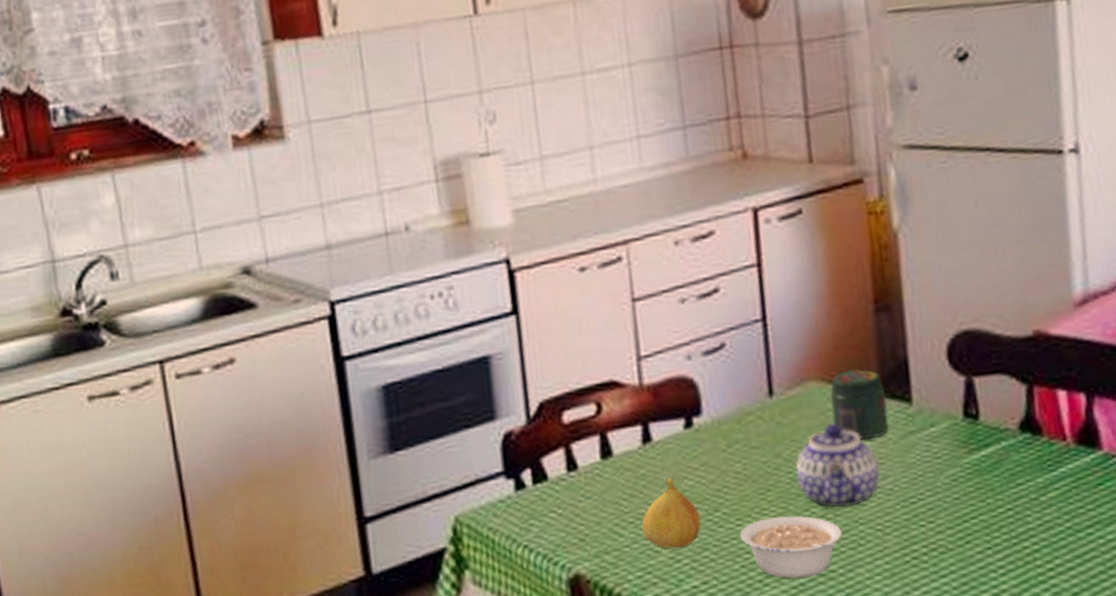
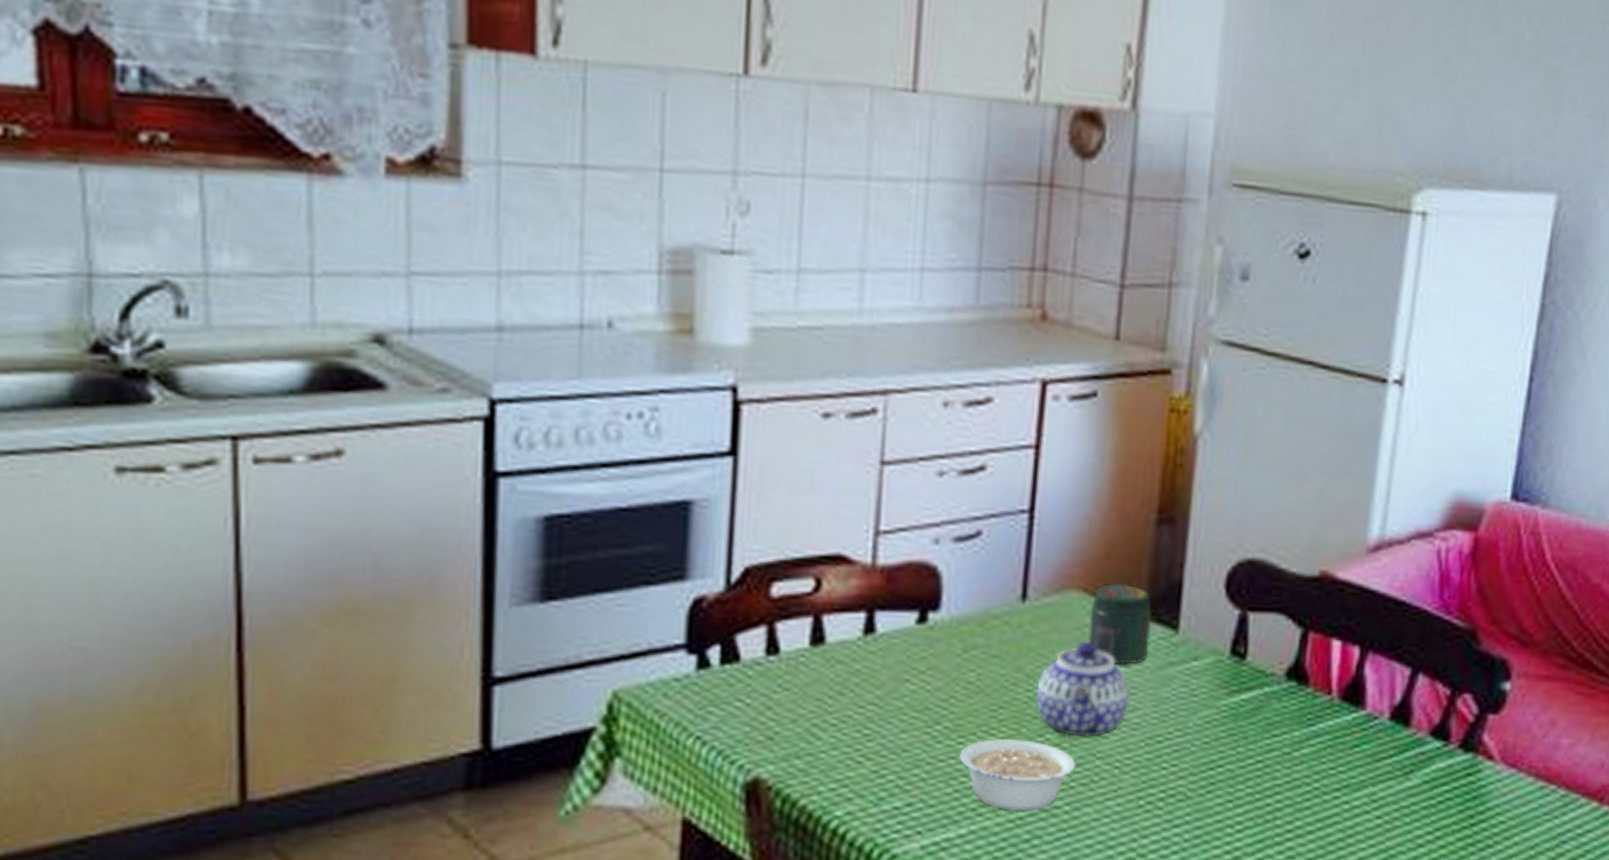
fruit: present [641,477,701,549] -> none [845,678,918,761]

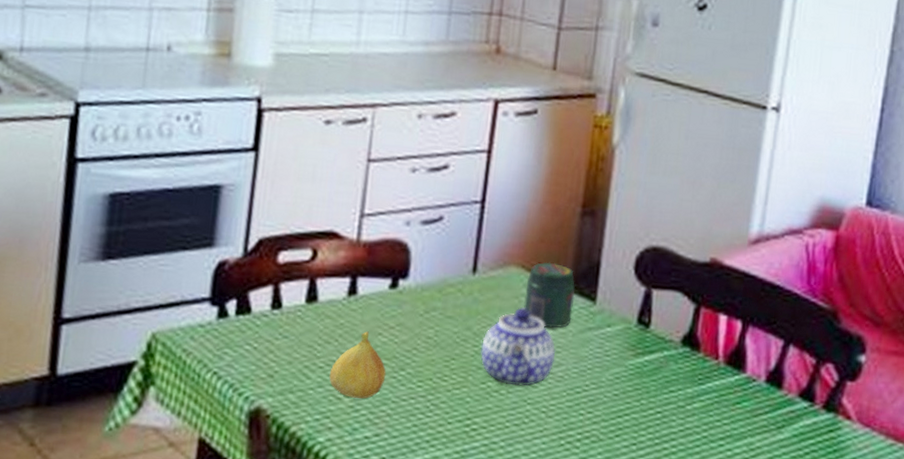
fruit: none [845,678,918,761] -> present [329,331,386,399]
legume: present [959,739,1075,811] -> none [418,384,510,445]

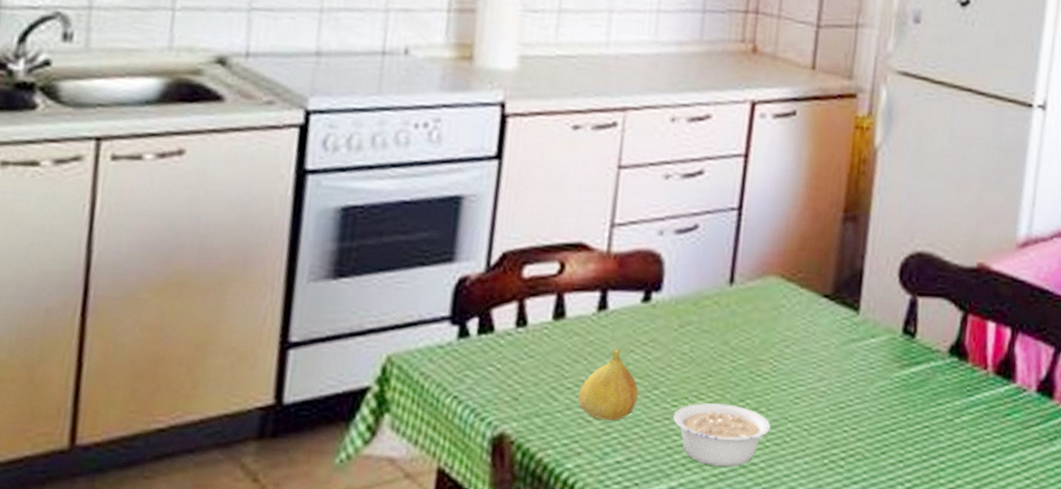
legume: none [418,384,510,445] -> present [673,403,771,467]
teapot: present [480,306,556,386] -> none [738,318,818,403]
jar: present [524,262,576,328] -> none [784,270,838,340]

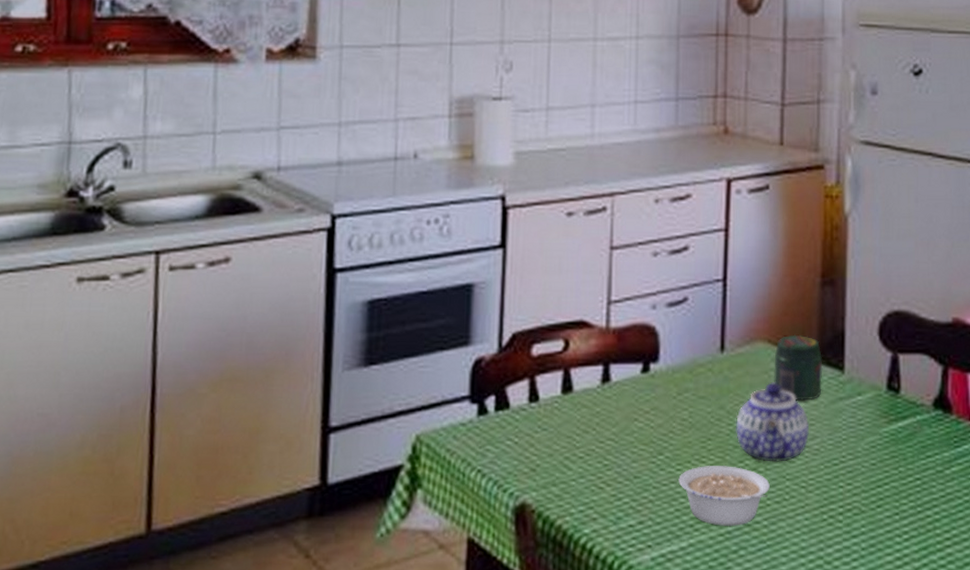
fruit: present [578,348,639,421] -> none [590,418,645,486]
teapot: none [738,318,818,403] -> present [736,381,810,462]
jar: none [784,270,838,340] -> present [774,334,823,401]

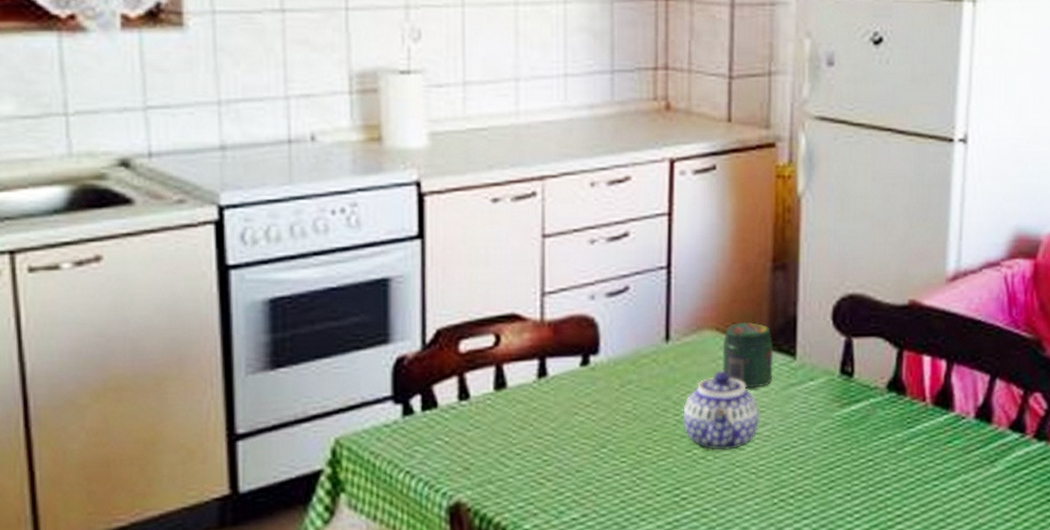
legume: present [678,466,770,526] -> none [623,456,719,515]

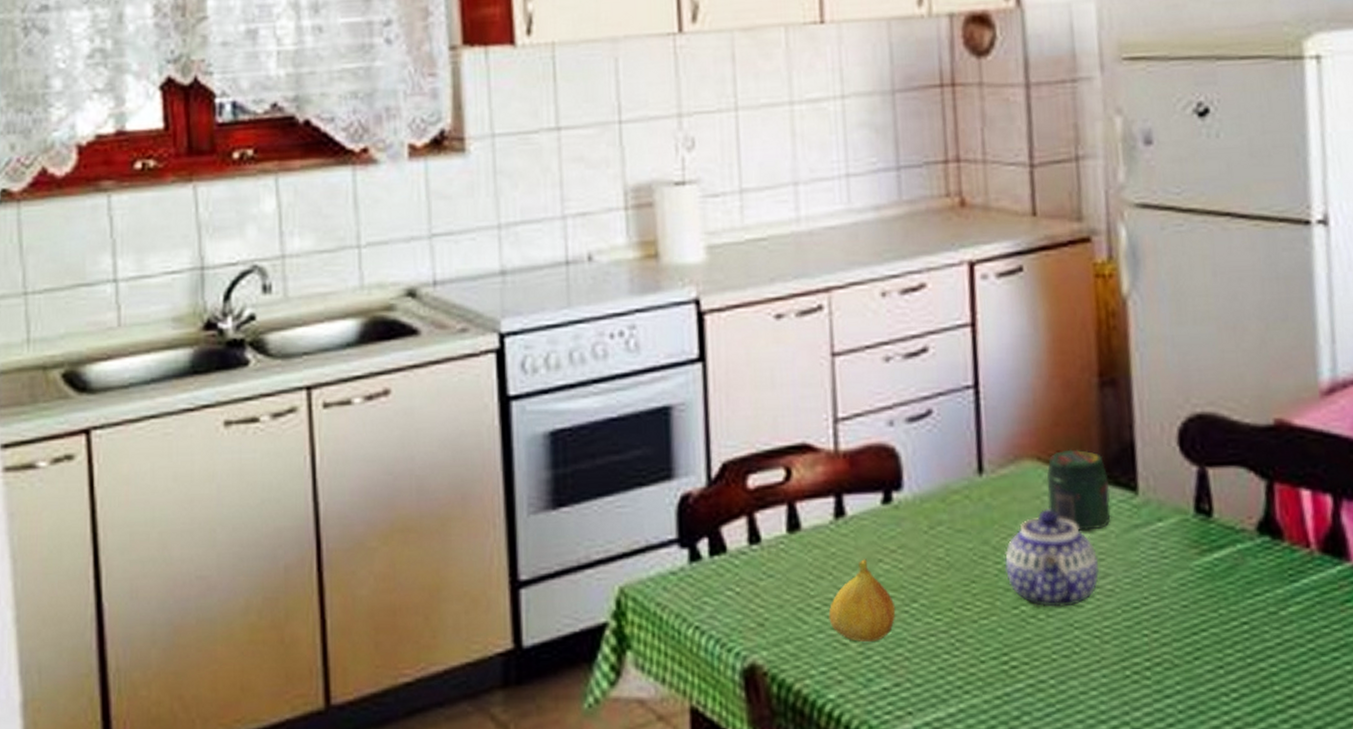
fruit: none [528,412,587,481] -> present [828,559,896,642]

